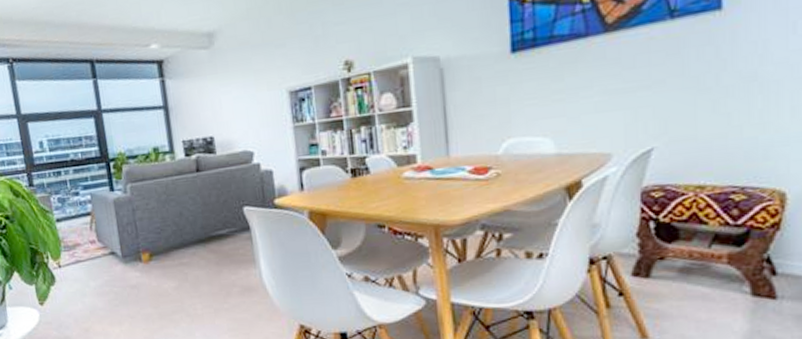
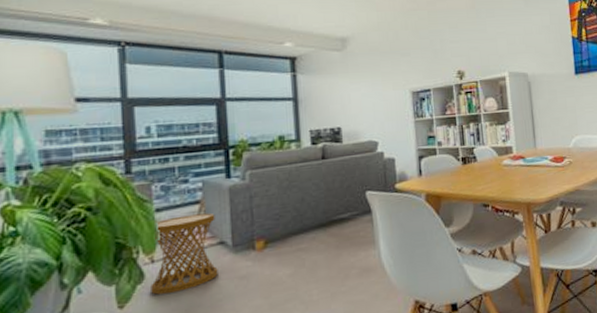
side table: none [57,224,113,296] -> present [151,213,218,295]

